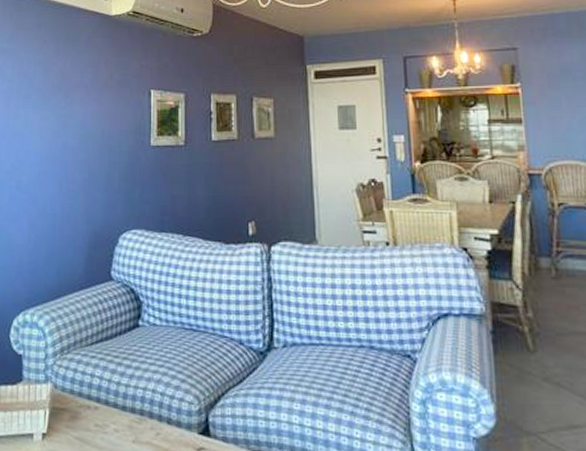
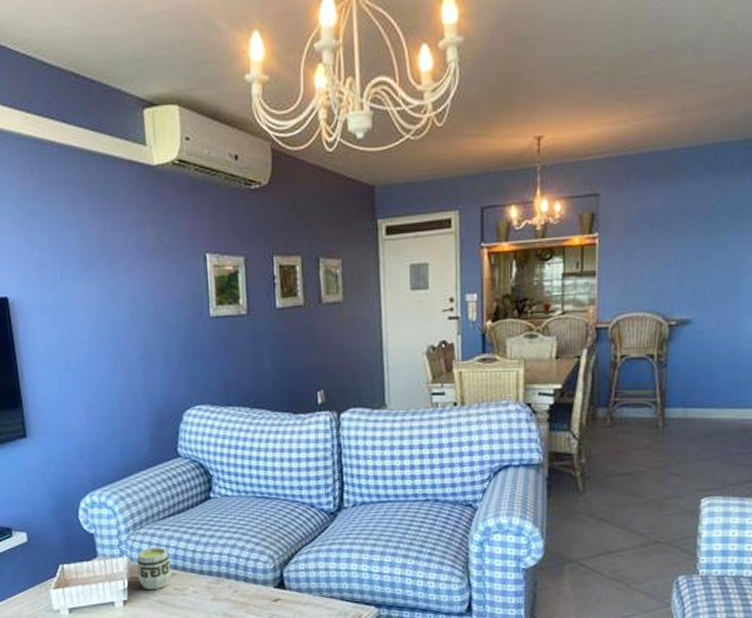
cup: none [59,374,94,424] -> present [137,547,172,590]

